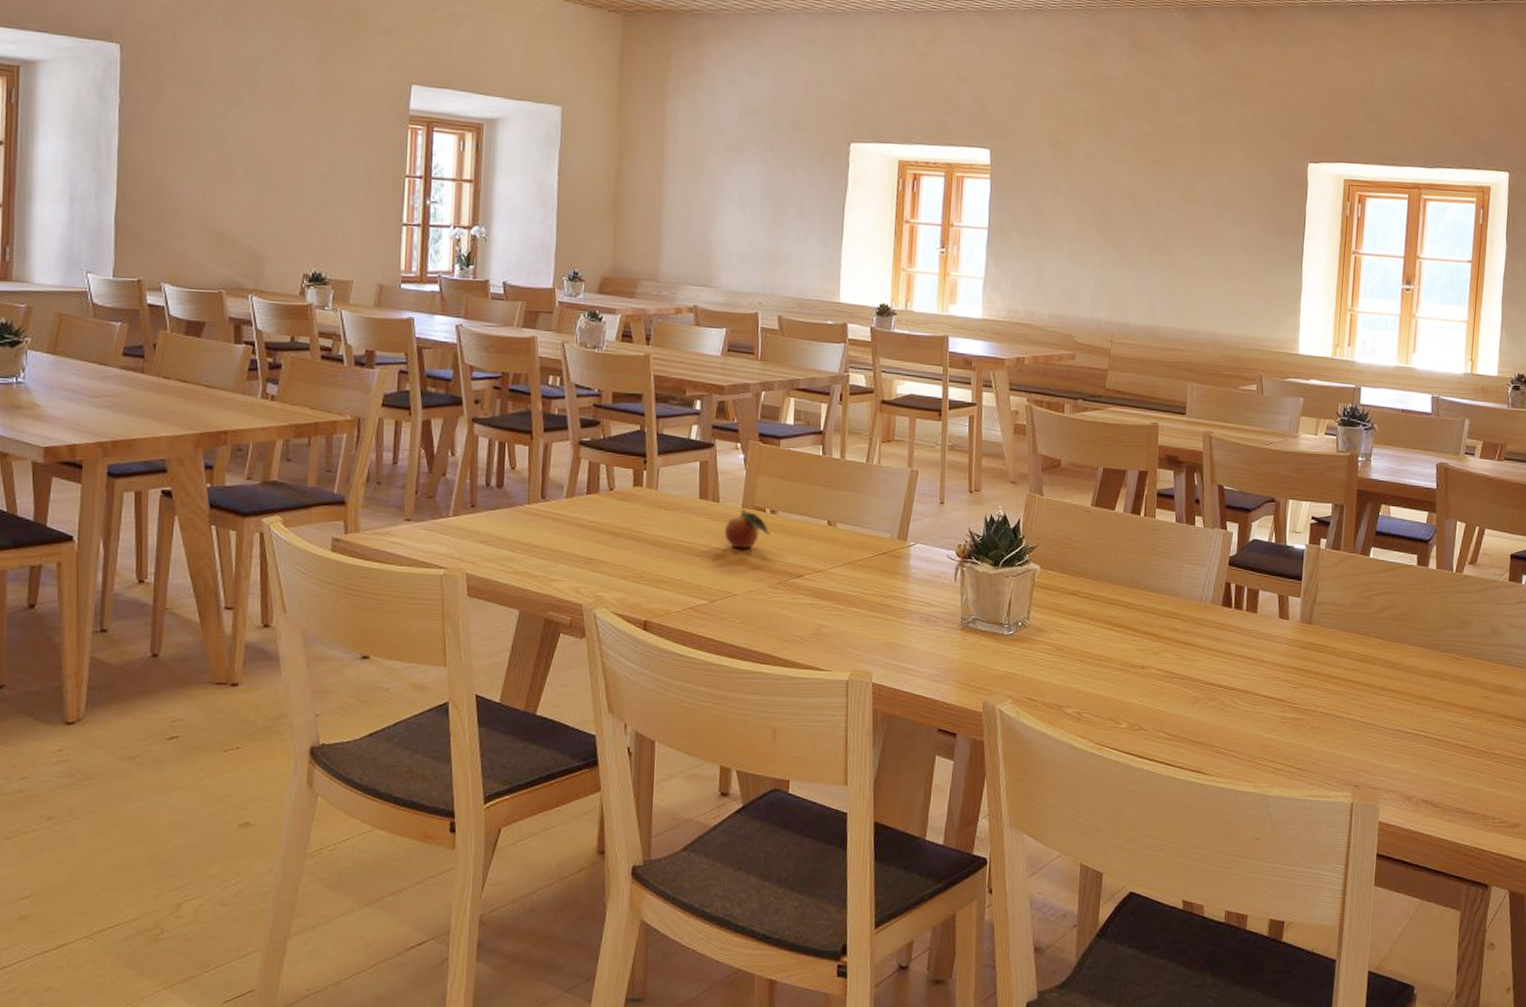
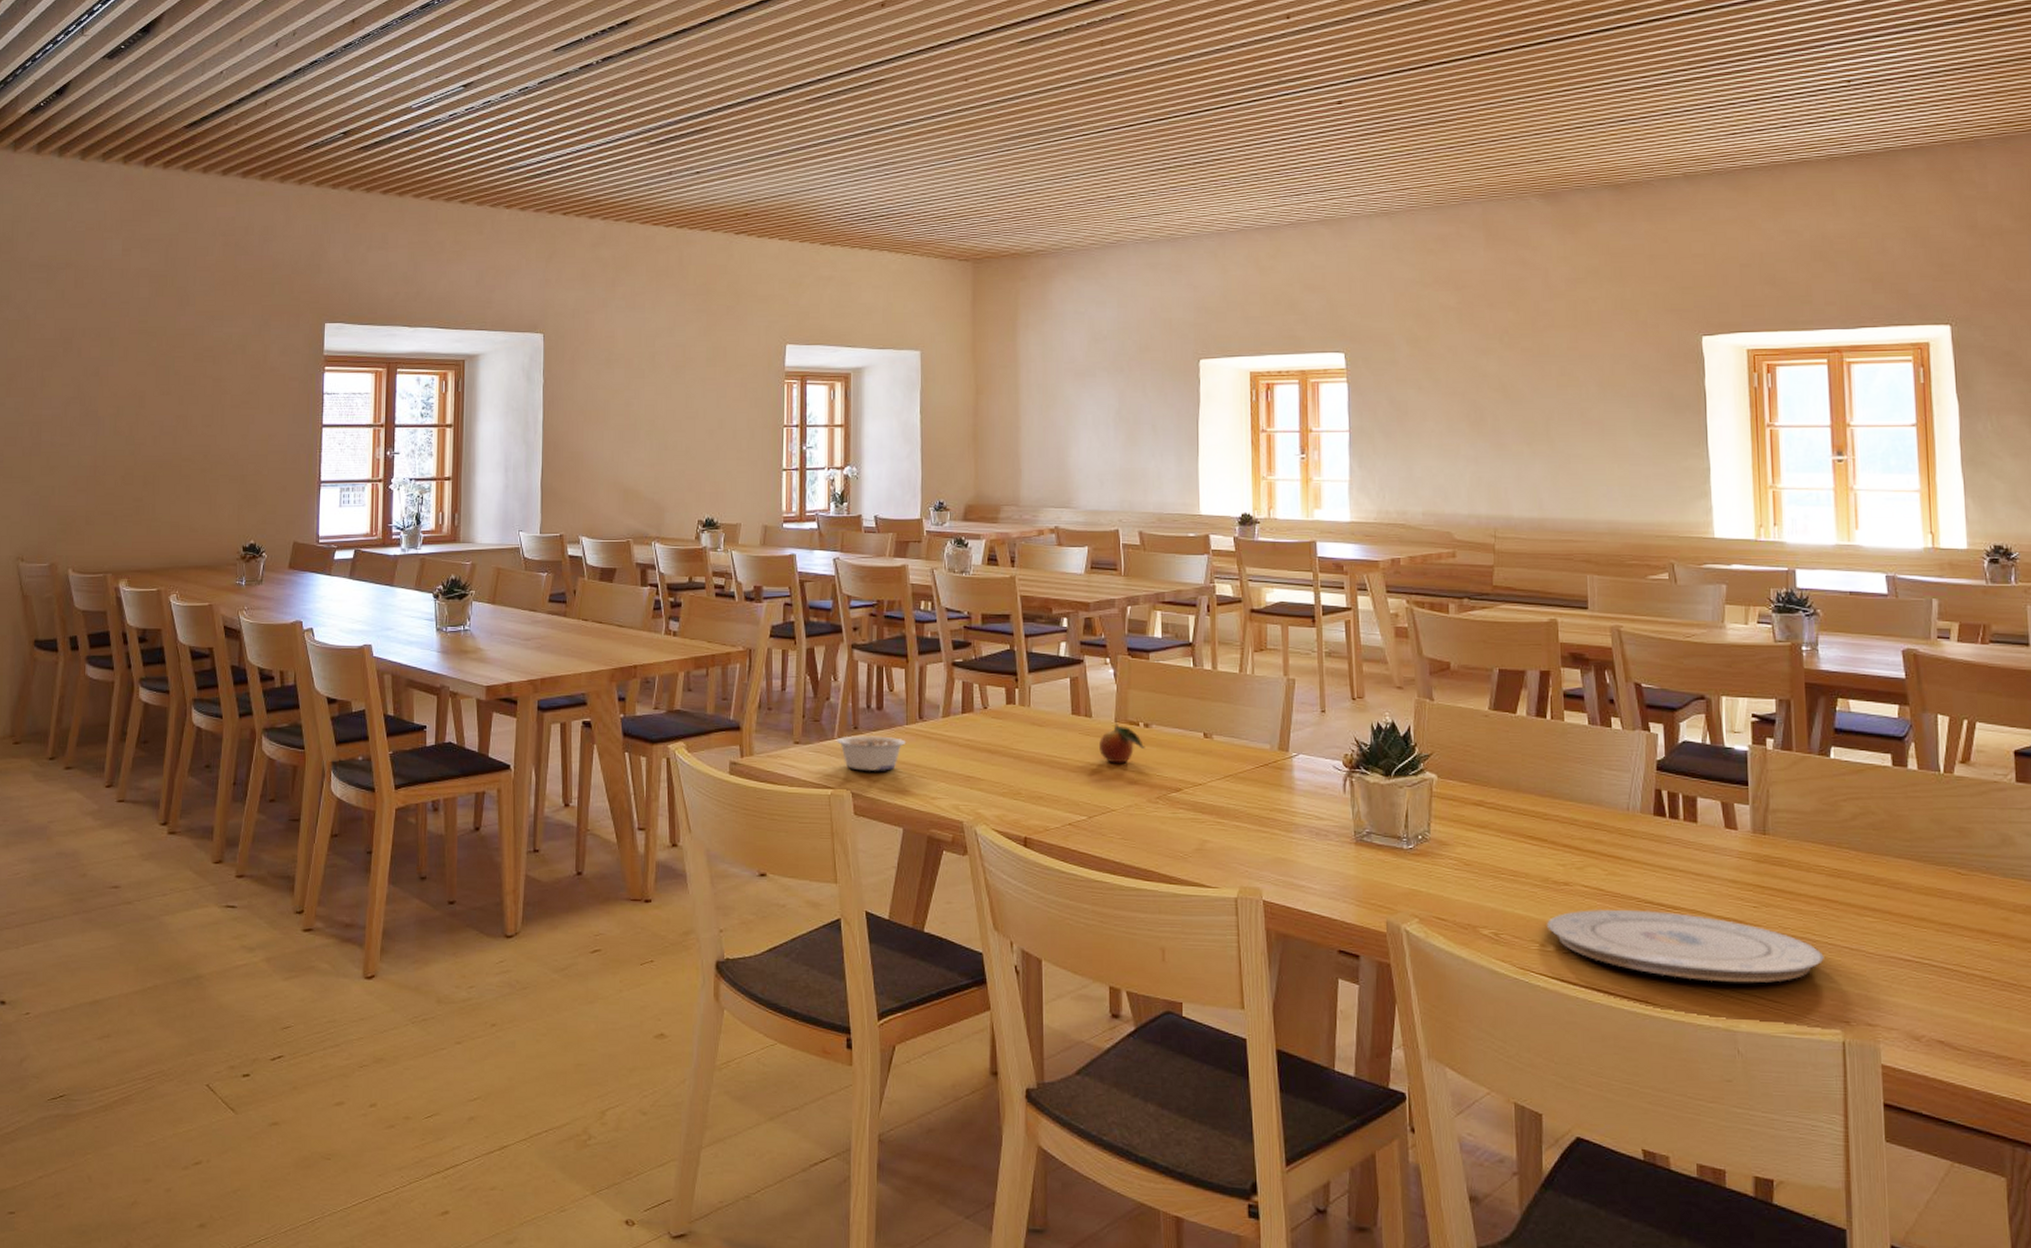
legume: none [451,514,527,552] -> present [836,735,906,771]
plate: none [1123,689,1345,754] -> present [1547,909,1824,983]

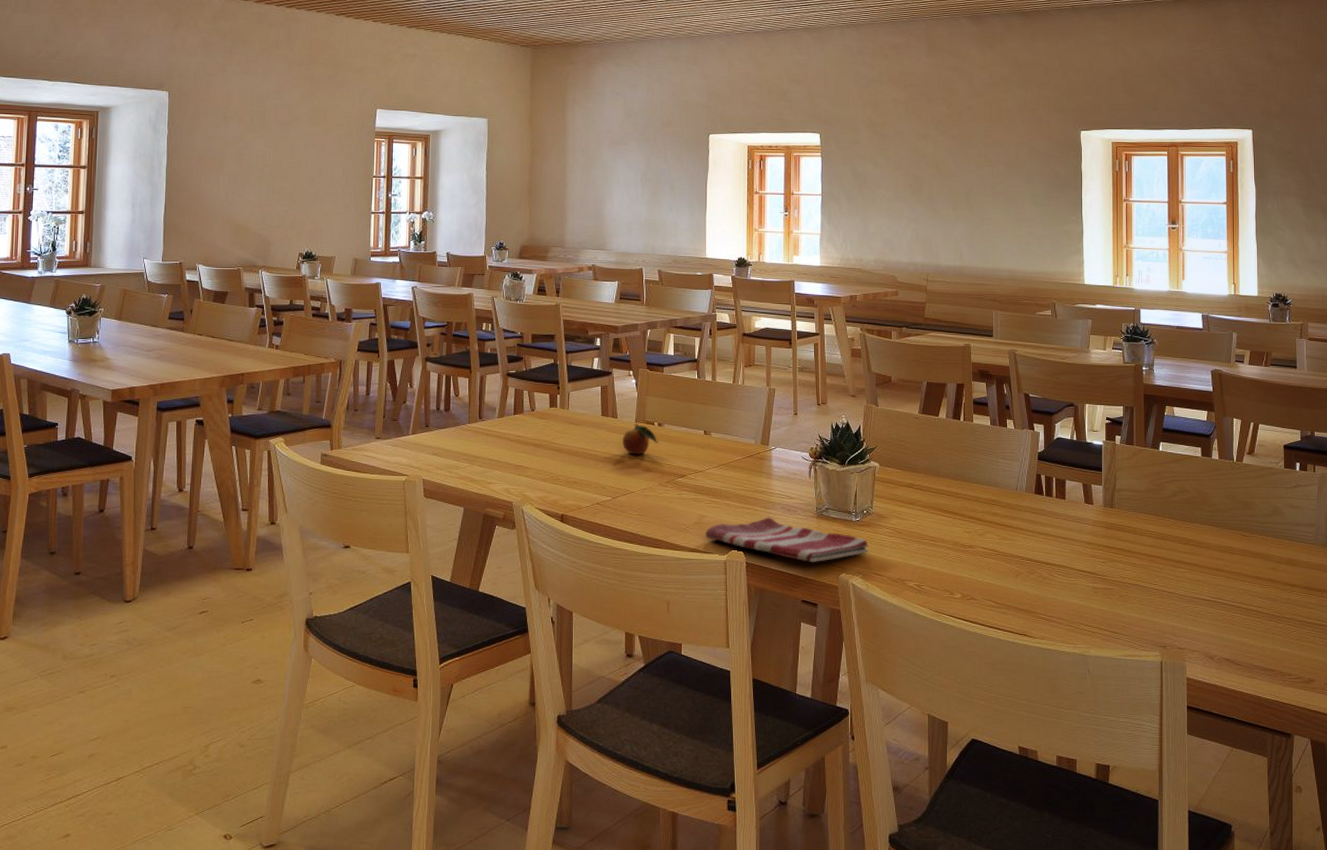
legume: present [836,735,906,771] -> none [410,432,468,461]
dish towel: none [1208,842,1426,903] -> present [705,517,868,563]
plate: present [1547,909,1824,983] -> none [956,565,1150,619]

